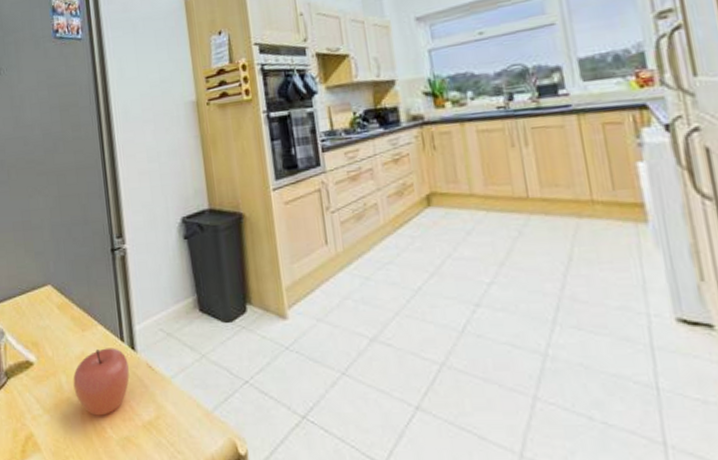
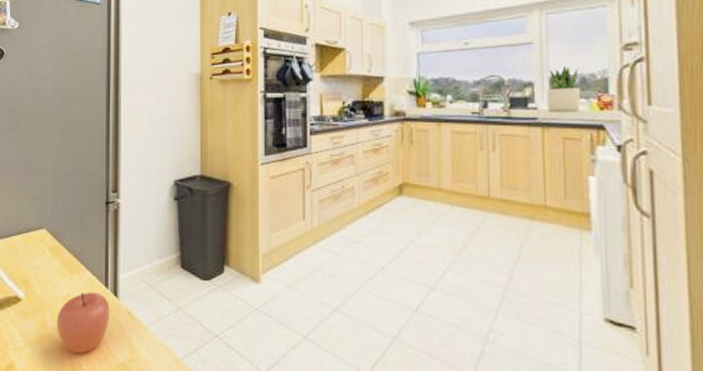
planter: none [576,44,618,98] -> present [546,66,580,113]

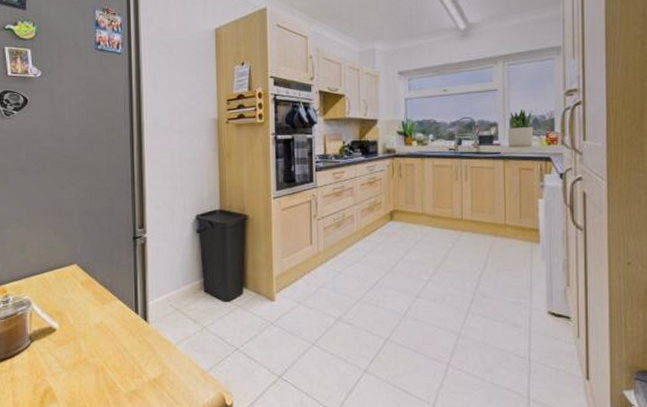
fruit: present [56,292,111,354] -> none [91,319,141,374]

